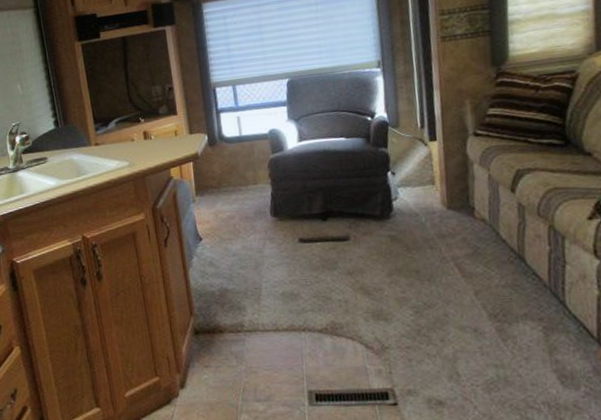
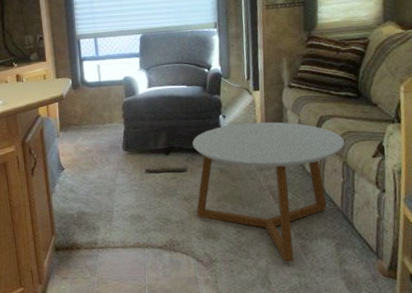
coffee table: none [355,178,550,350] -> present [193,122,344,263]

